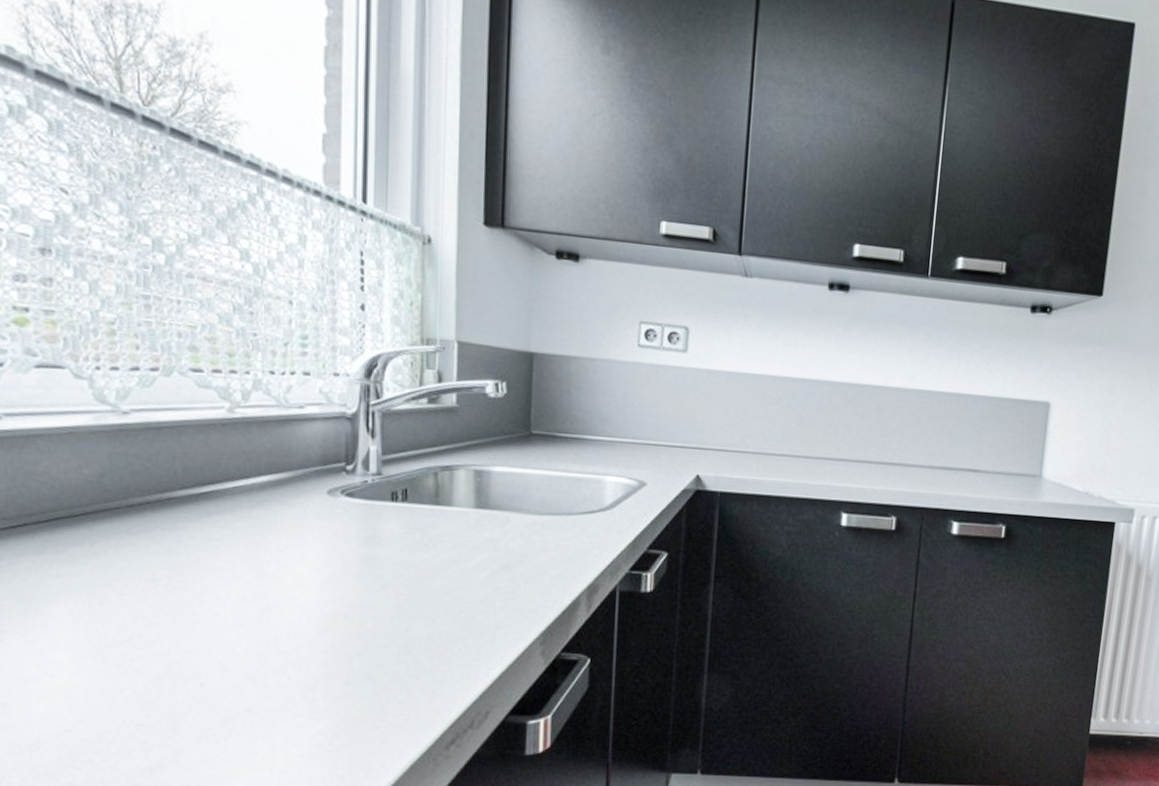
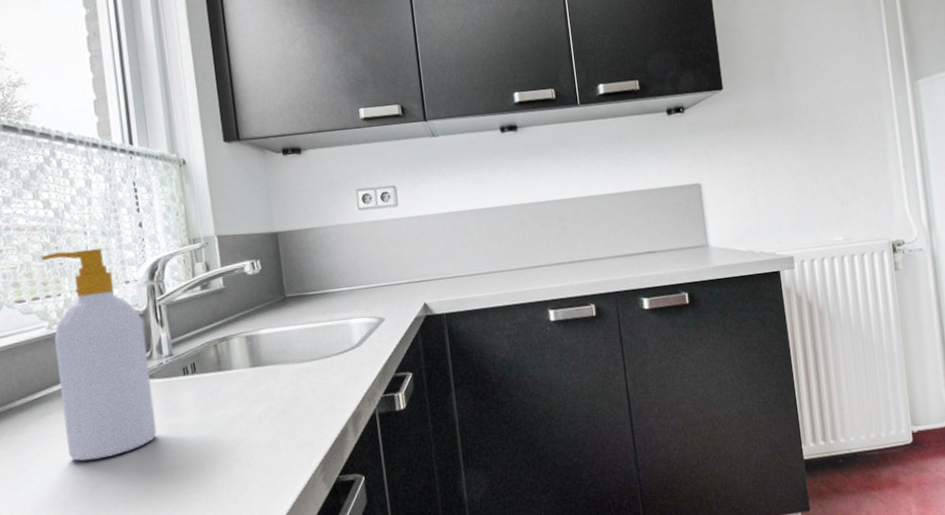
soap bottle: none [229,318,350,579] -> present [41,248,157,461]

